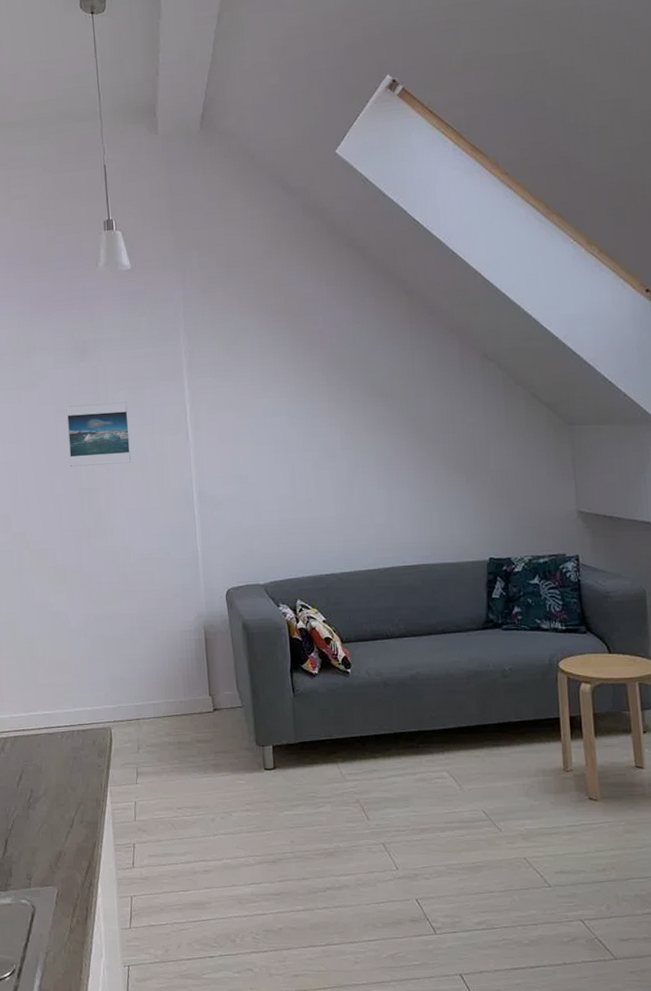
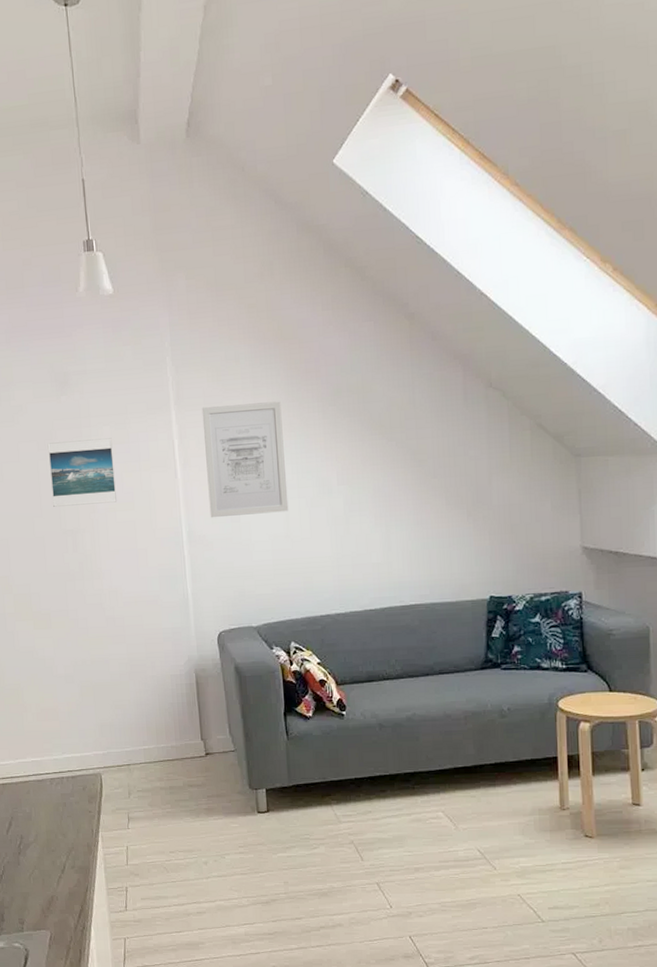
wall art: none [212,369,295,479] -> present [201,401,289,518]

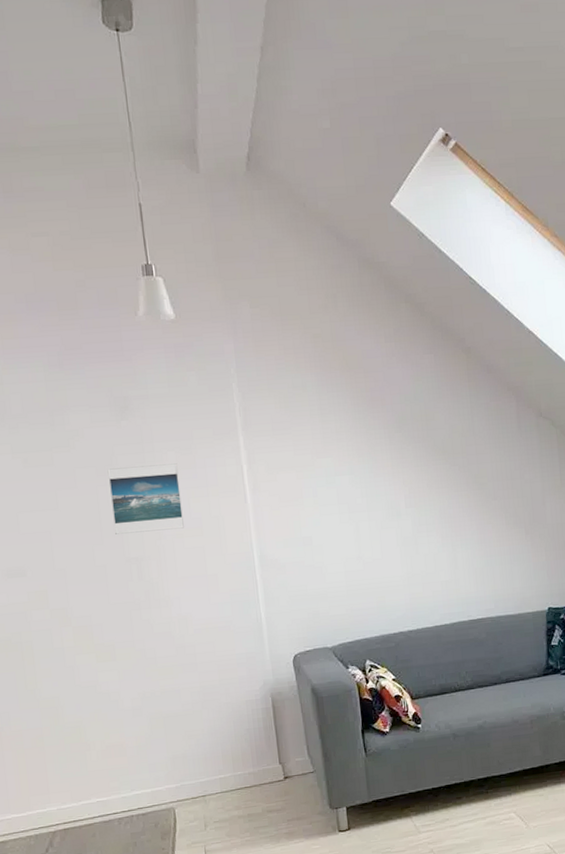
wall art: present [201,401,289,518] -> none [270,428,360,542]

